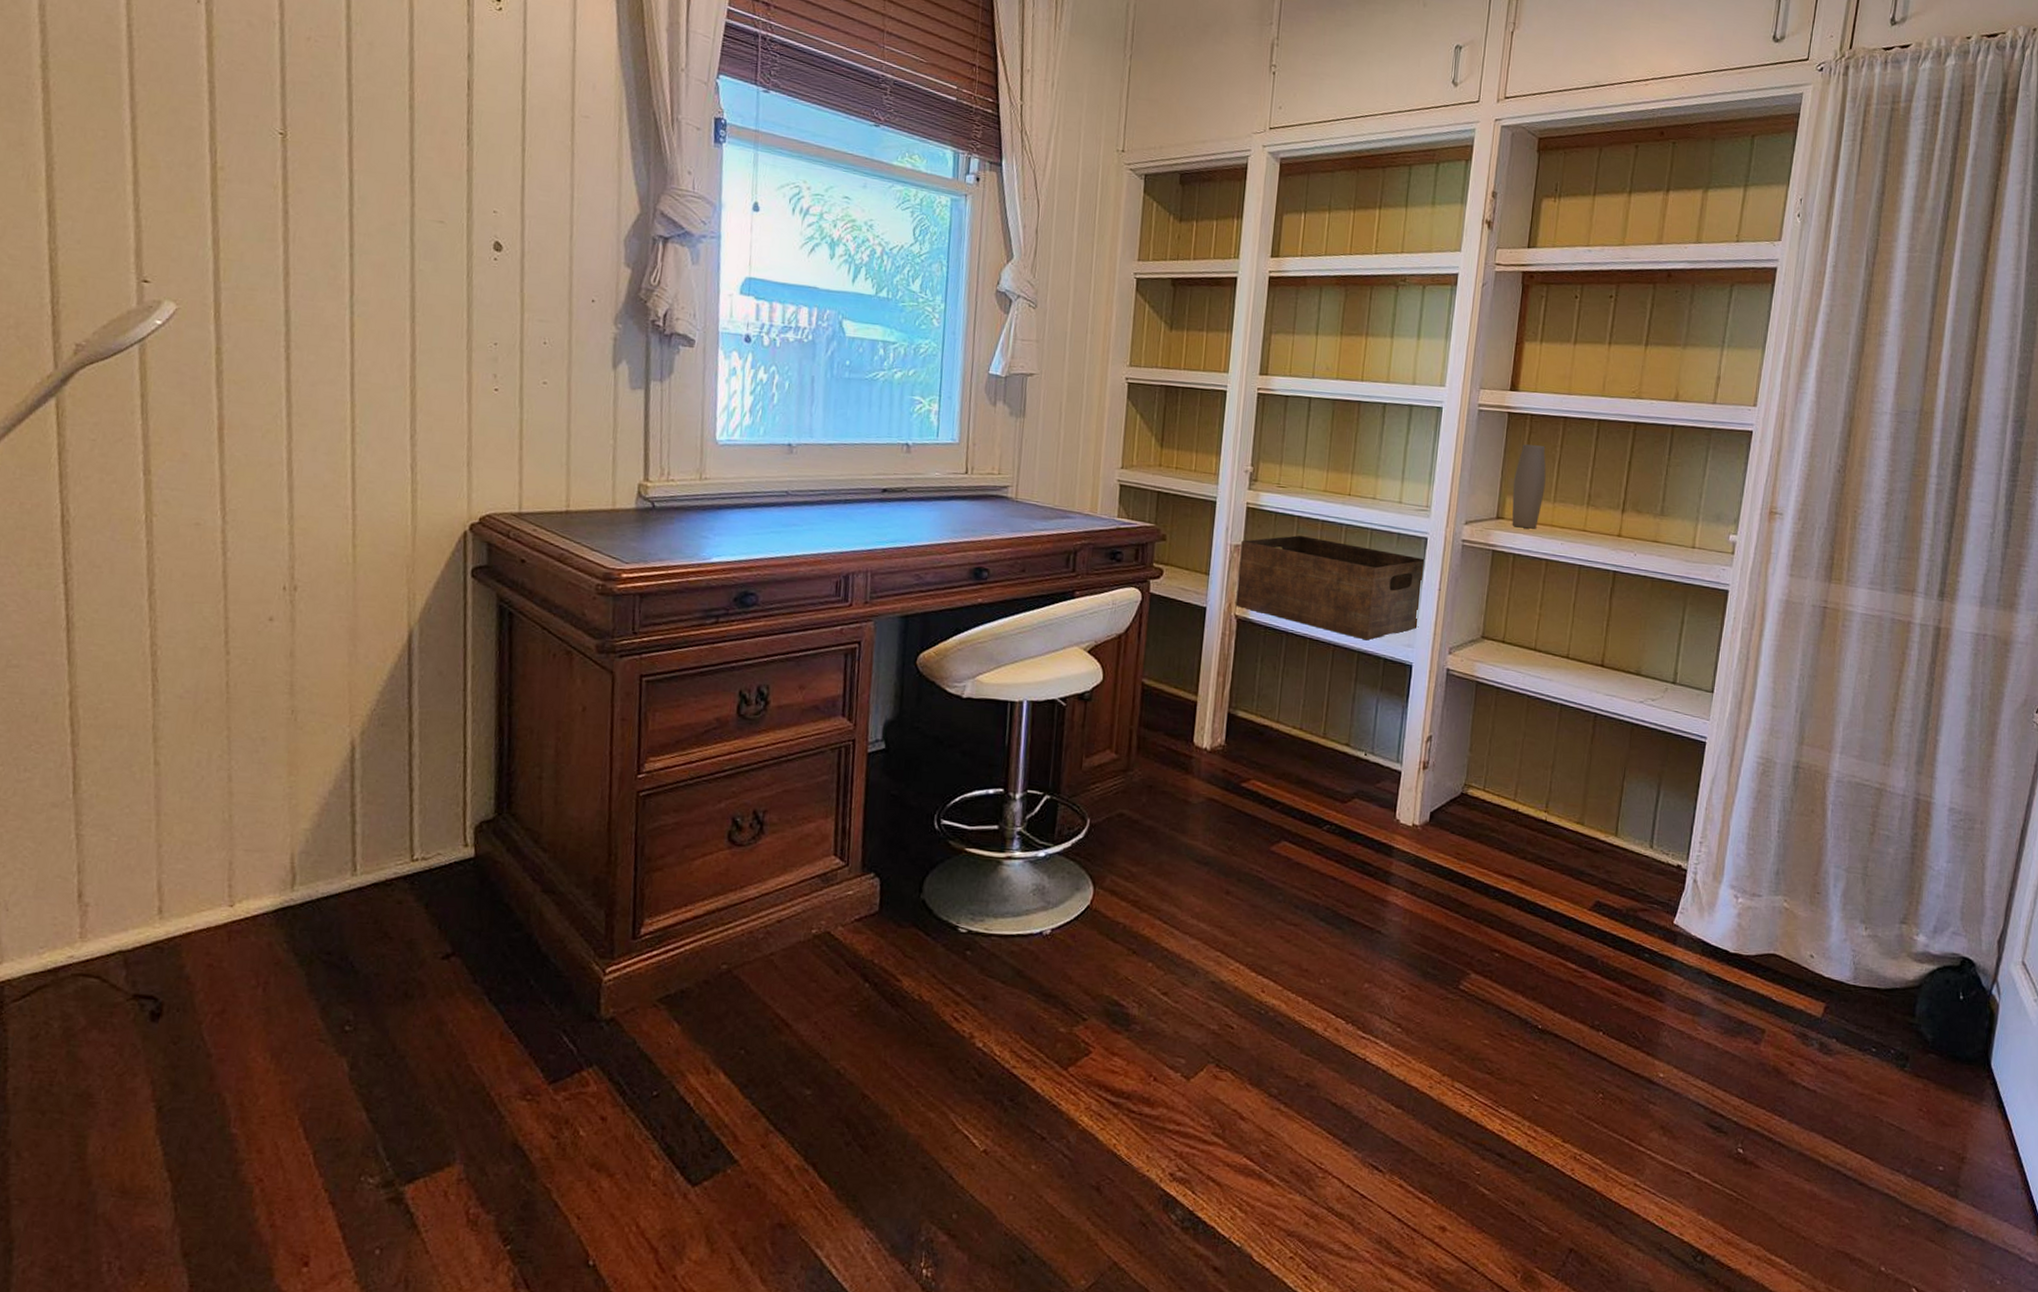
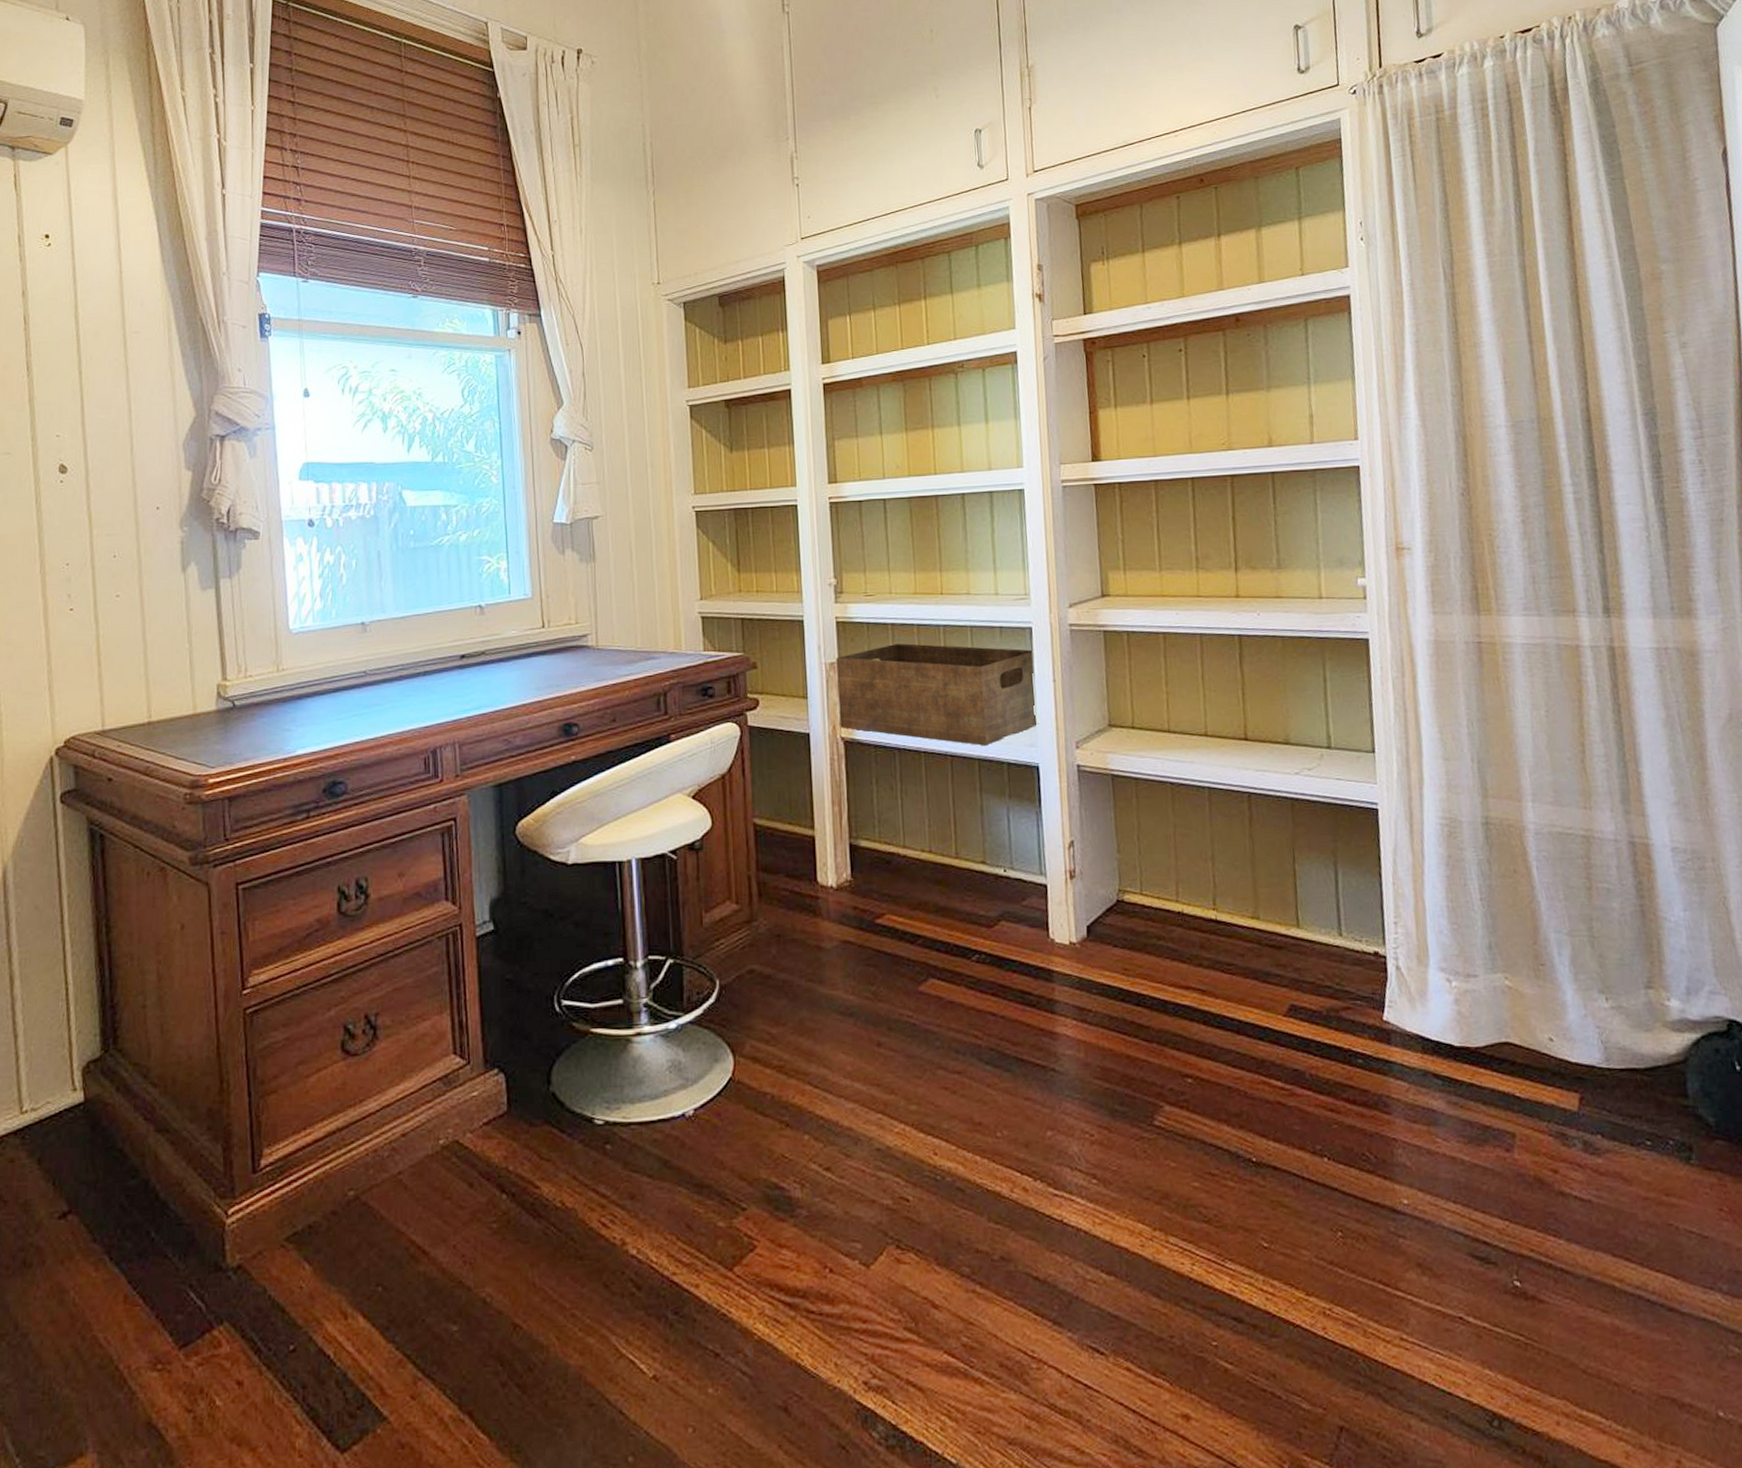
vase: present [1512,444,1546,529] -> none [1112,514,1148,603]

